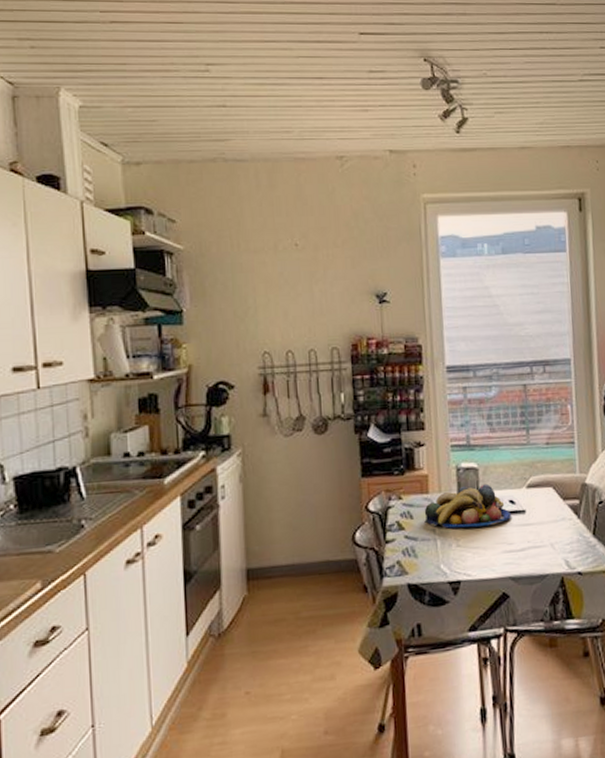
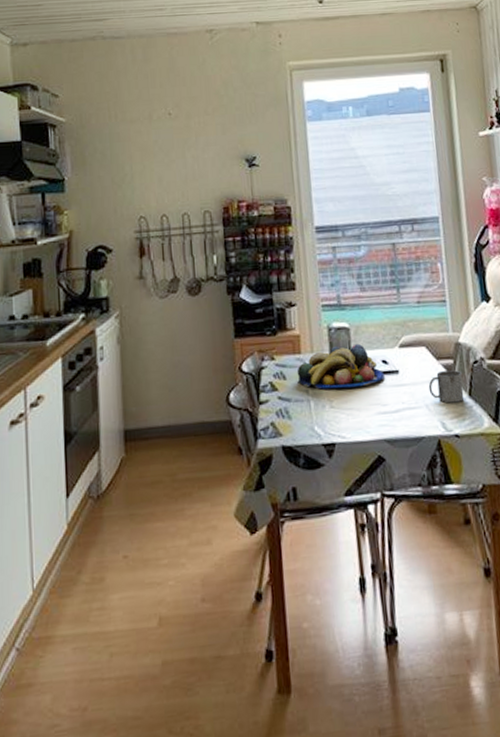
mug: none [554,510,588,542] -> present [428,370,464,403]

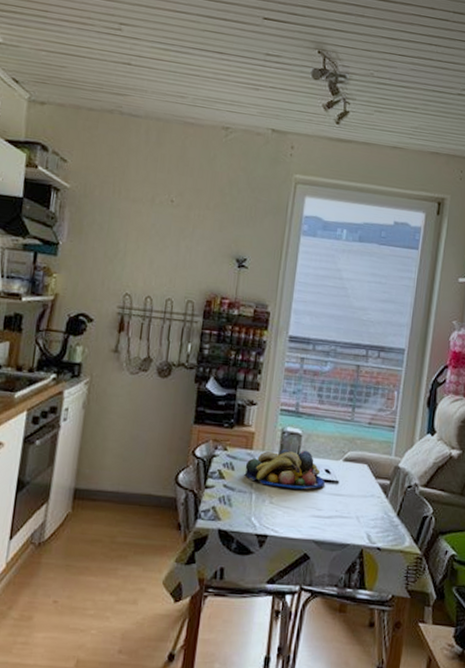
mug: present [428,370,464,403] -> none [362,489,395,520]

